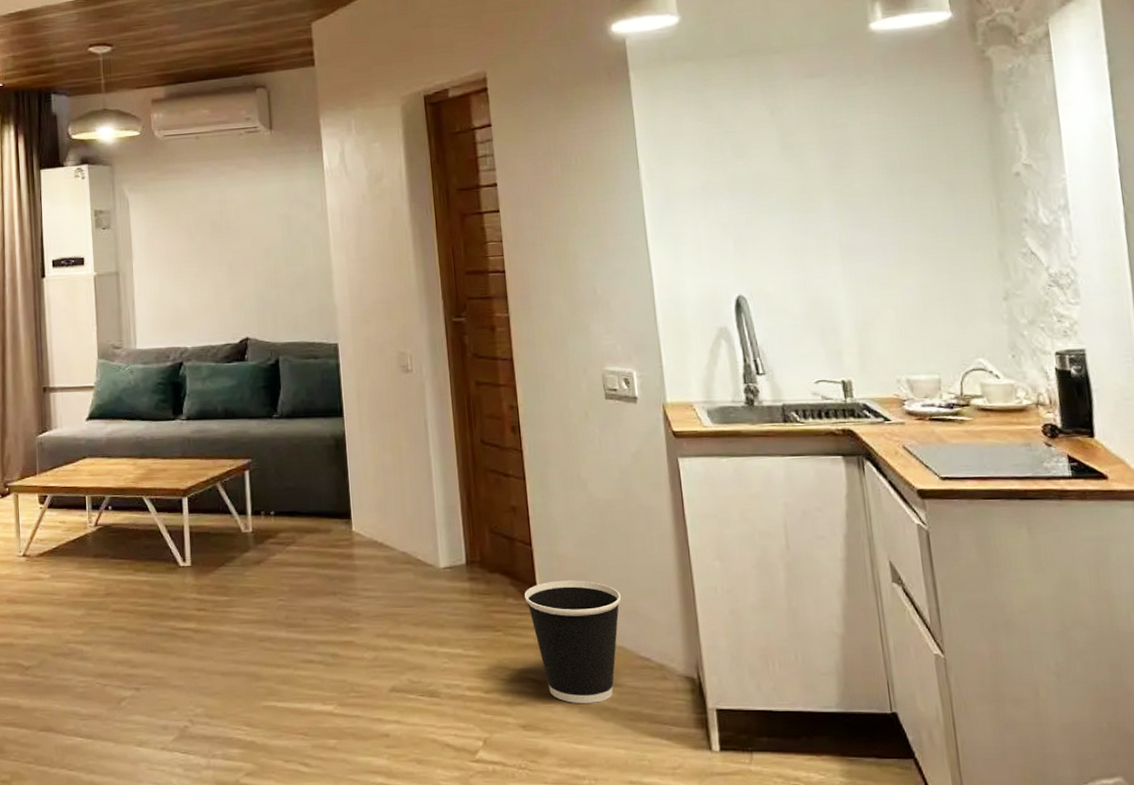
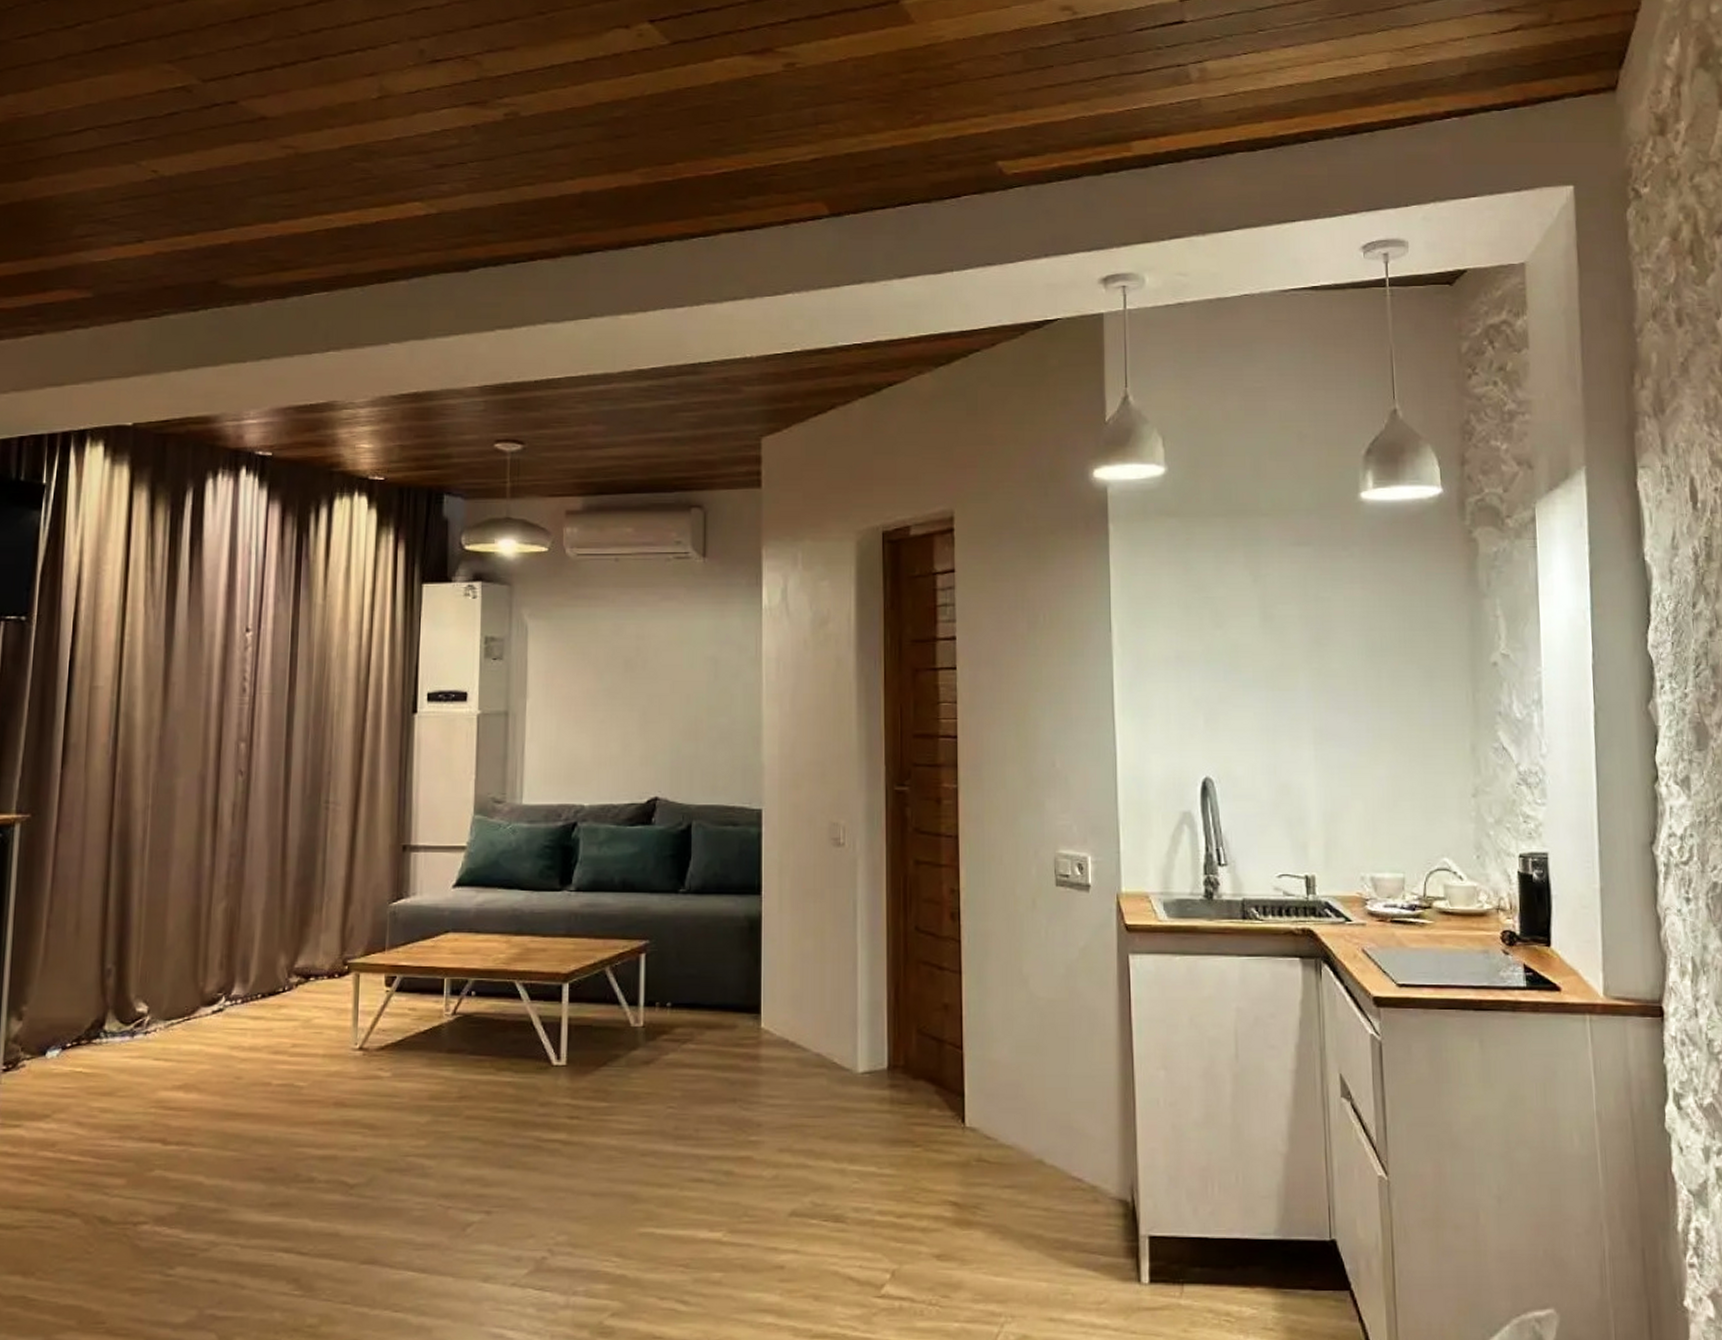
wastebasket: present [524,580,621,703] -> none [949,1089,1056,1229]

